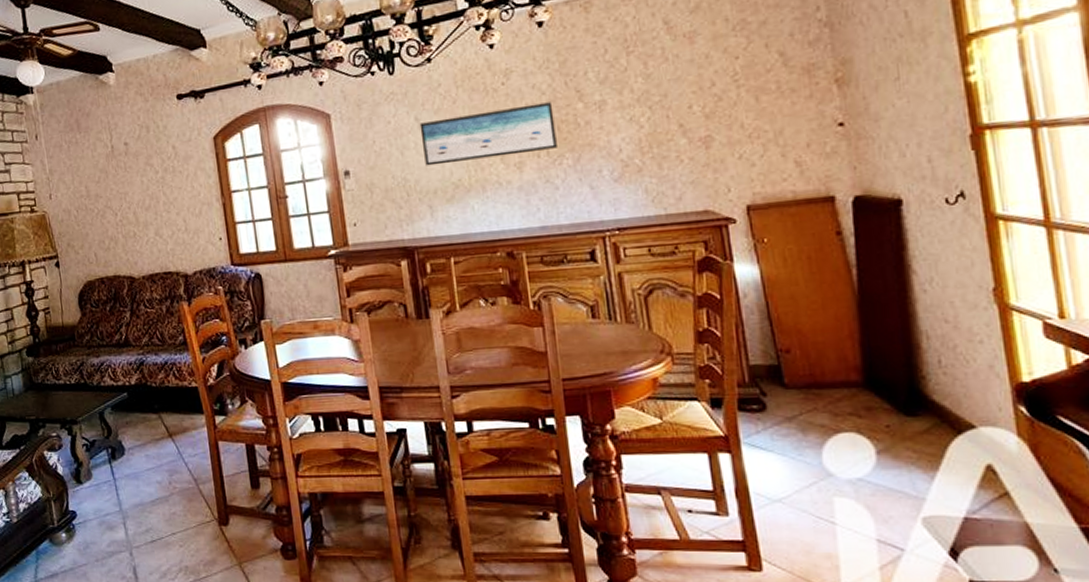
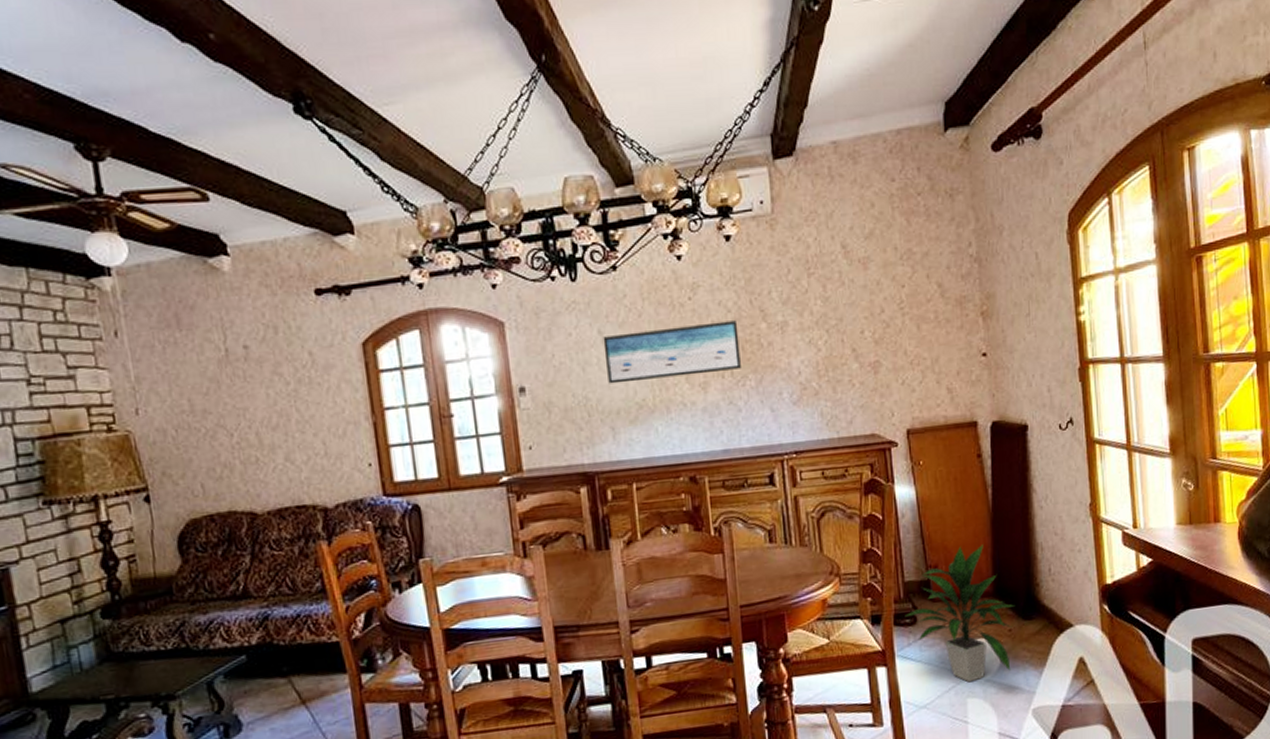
indoor plant: none [751,330,894,480] -> present [905,544,1015,683]

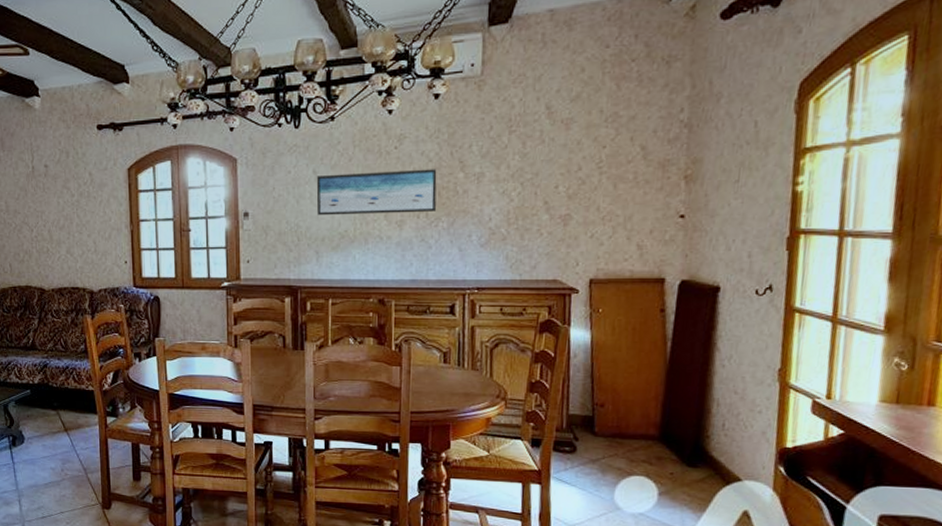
indoor plant: present [905,544,1015,683] -> none [565,390,681,513]

